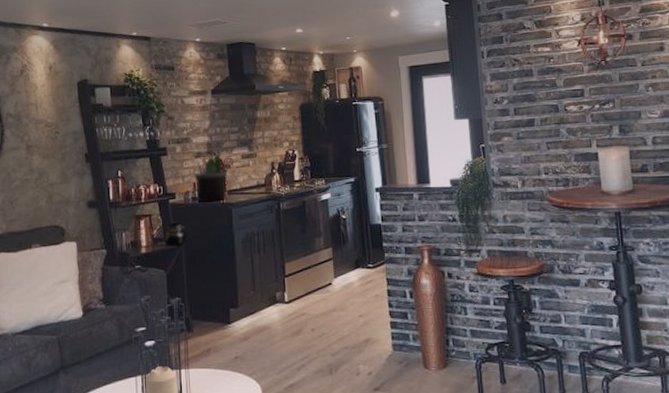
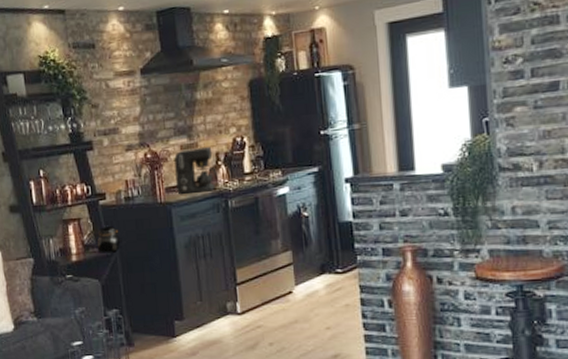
planter: present [193,151,227,203] -> none [122,141,164,203]
coffee maker: none [236,157,272,196] -> present [174,147,217,194]

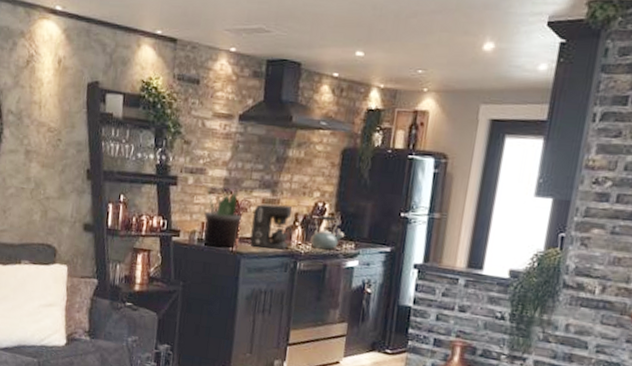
jar: present [94,226,121,253] -> none [161,263,186,290]
planter: none [122,141,164,203] -> present [202,185,241,249]
kettle: none [236,148,270,183] -> present [310,215,345,250]

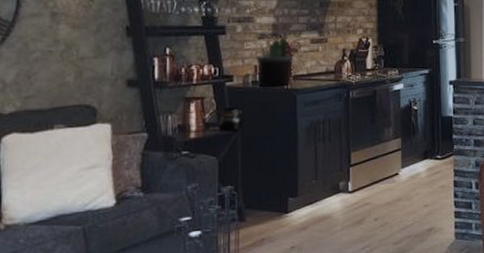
jar: none [161,263,186,290] -> present [217,107,244,132]
coffee maker: present [250,203,293,250] -> none [304,43,342,82]
kettle: present [310,215,345,250] -> none [359,49,389,78]

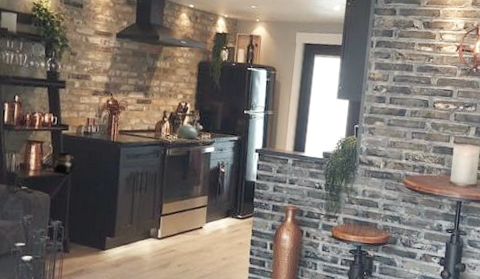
planter: present [255,31,293,87] -> none [88,88,120,140]
kettle: none [359,49,389,78] -> present [176,112,203,140]

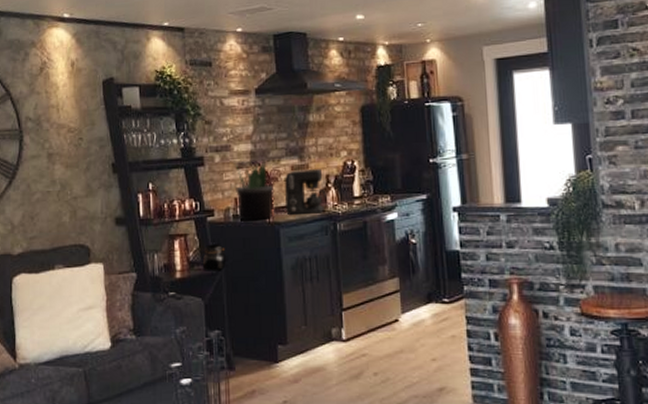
planter: none [88,88,120,140] -> present [234,161,274,221]
coffee maker: none [128,103,162,140] -> present [285,169,327,214]
kettle: present [176,112,203,140] -> none [346,173,379,207]

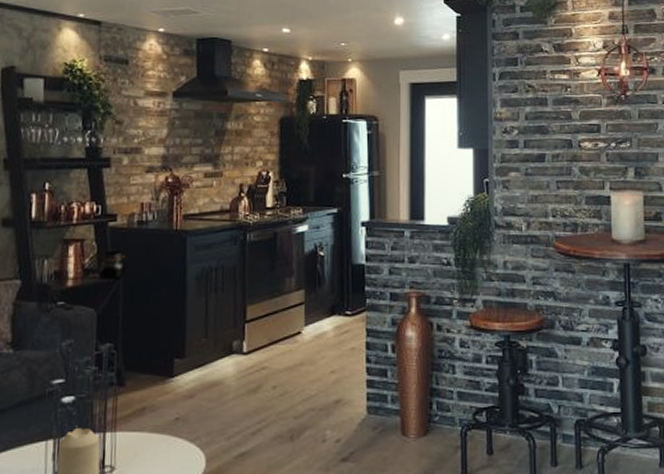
planter: present [234,161,274,221] -> none [141,164,184,228]
coffee maker: present [285,169,327,214] -> none [195,177,239,223]

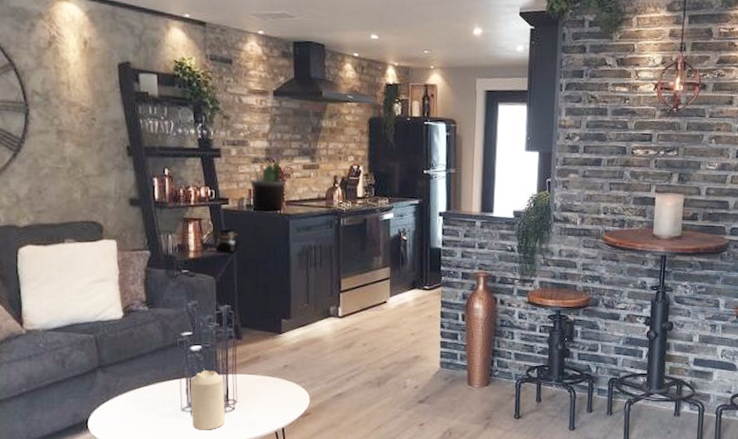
planter: none [141,164,184,228] -> present [249,155,285,212]

